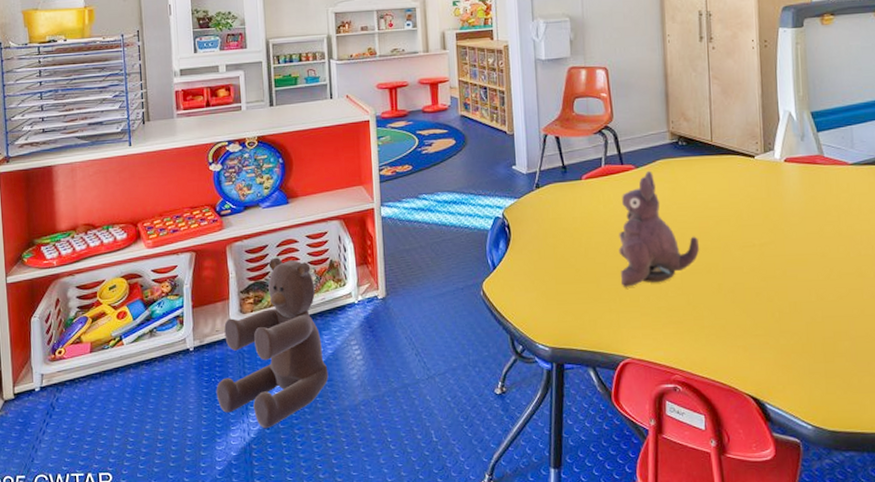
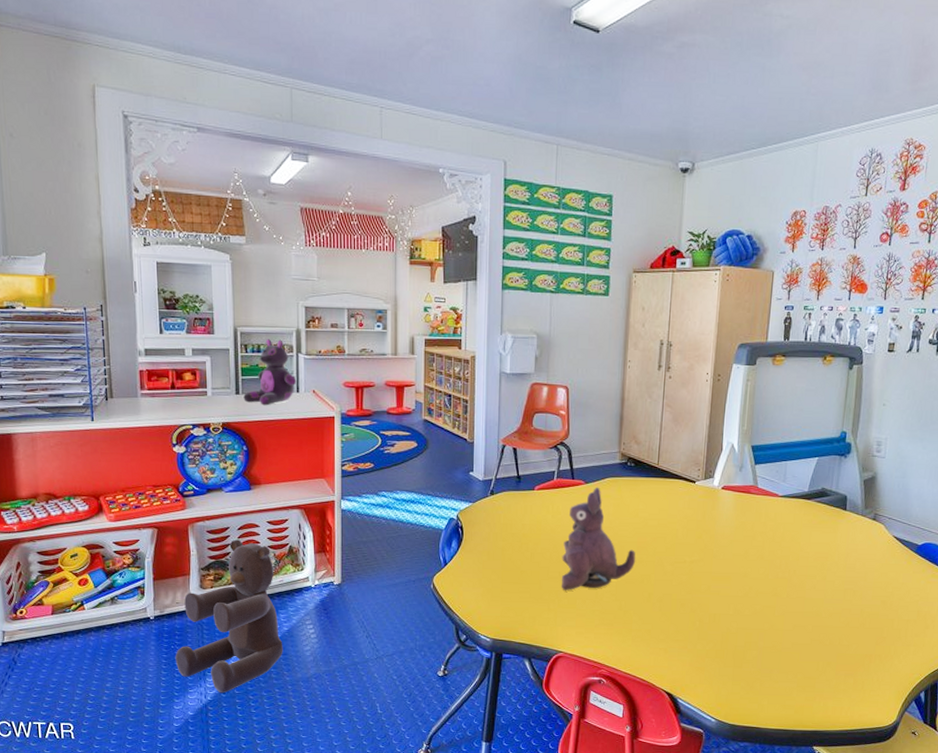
stuffed animal: none [277,47,330,116] -> present [243,339,297,406]

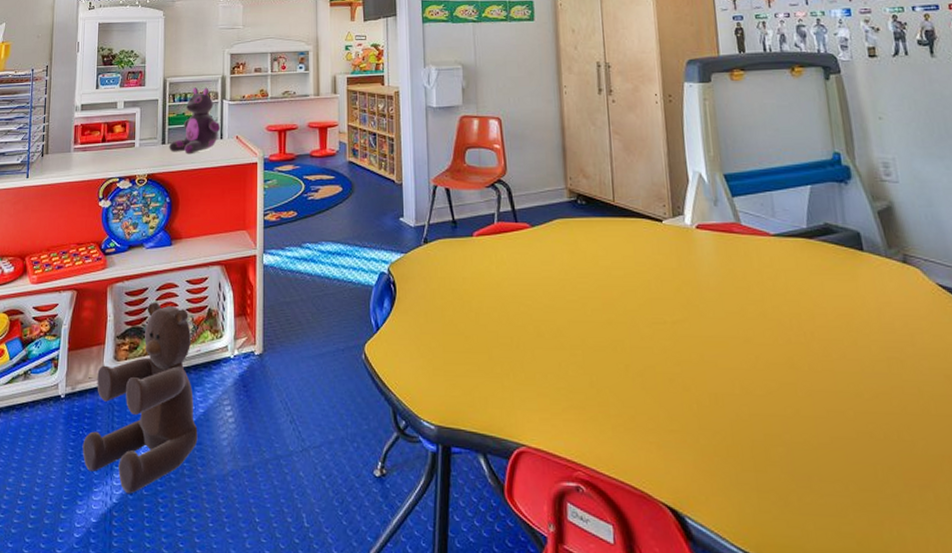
plush toy: present [561,487,636,590] -> none [512,230,604,361]

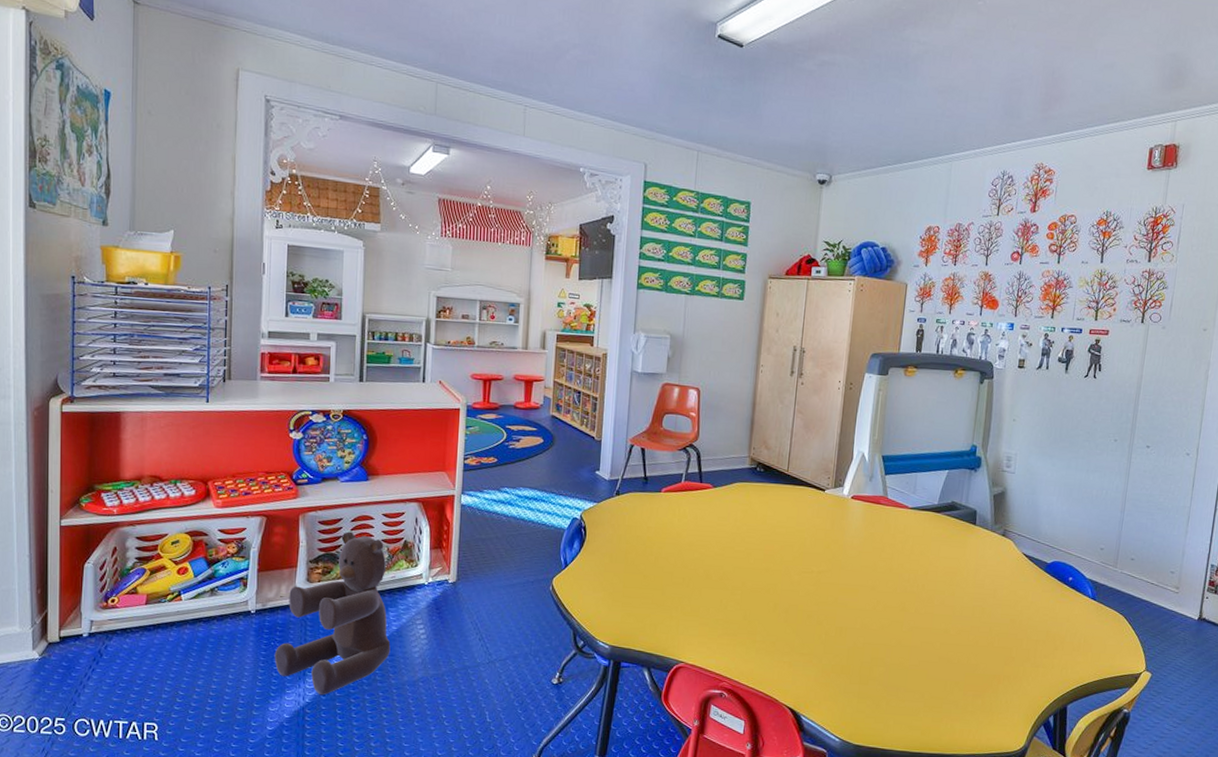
stuffed animal: present [169,87,221,155] -> none [367,327,423,395]

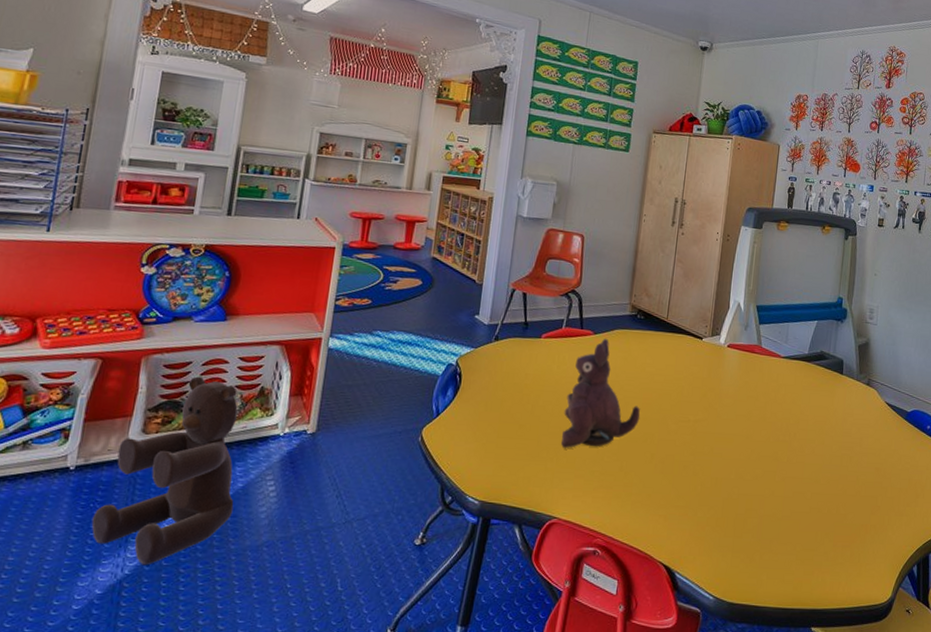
plush toy: none [684,491,763,598] -> present [560,338,641,448]

